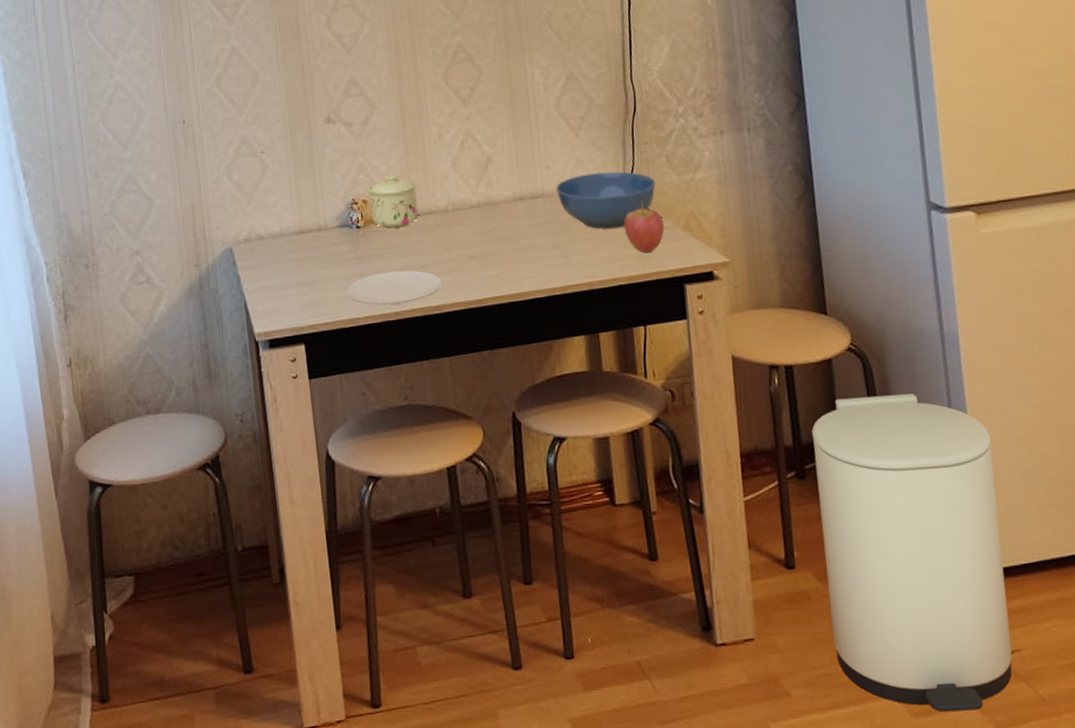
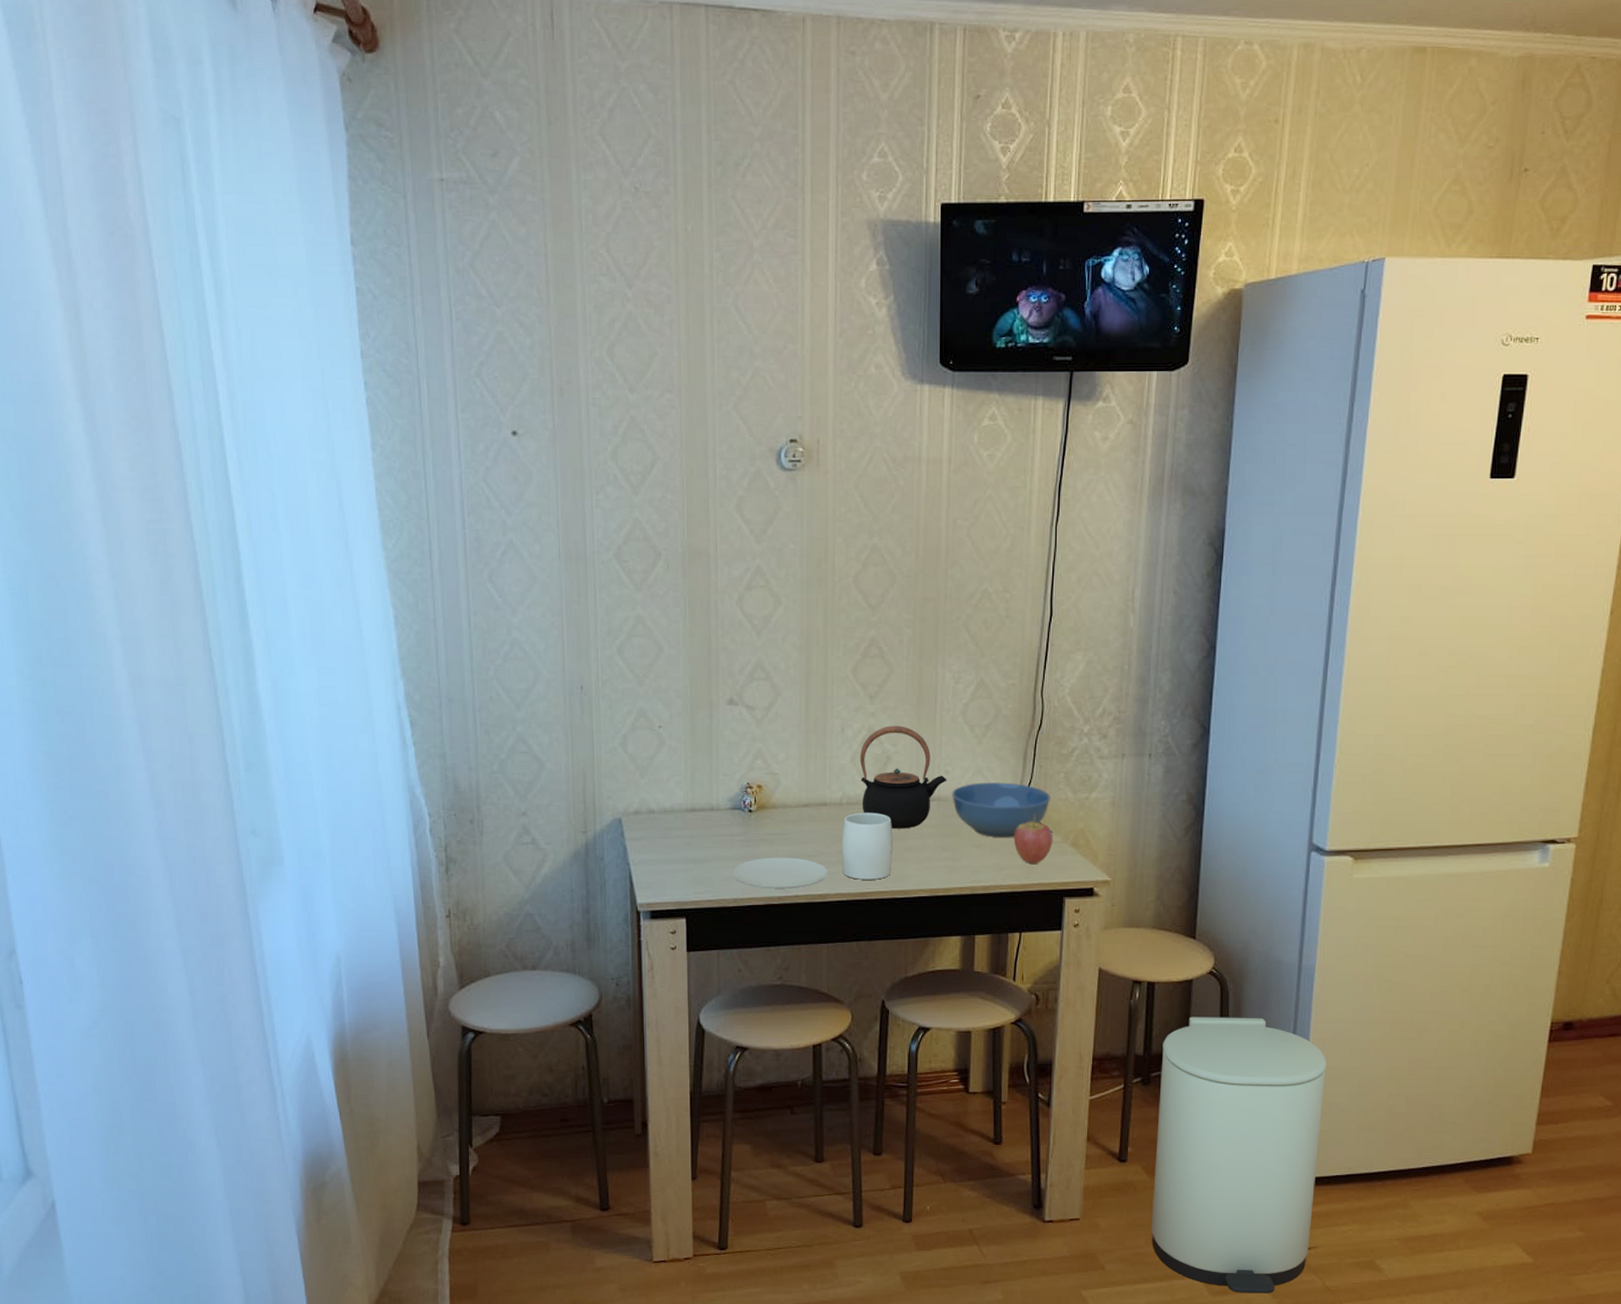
sugar bowl: present [367,173,419,229] -> none [763,762,815,816]
mug: none [451,216,506,287] -> present [841,812,893,880]
teapot: none [460,126,550,231] -> present [860,726,947,829]

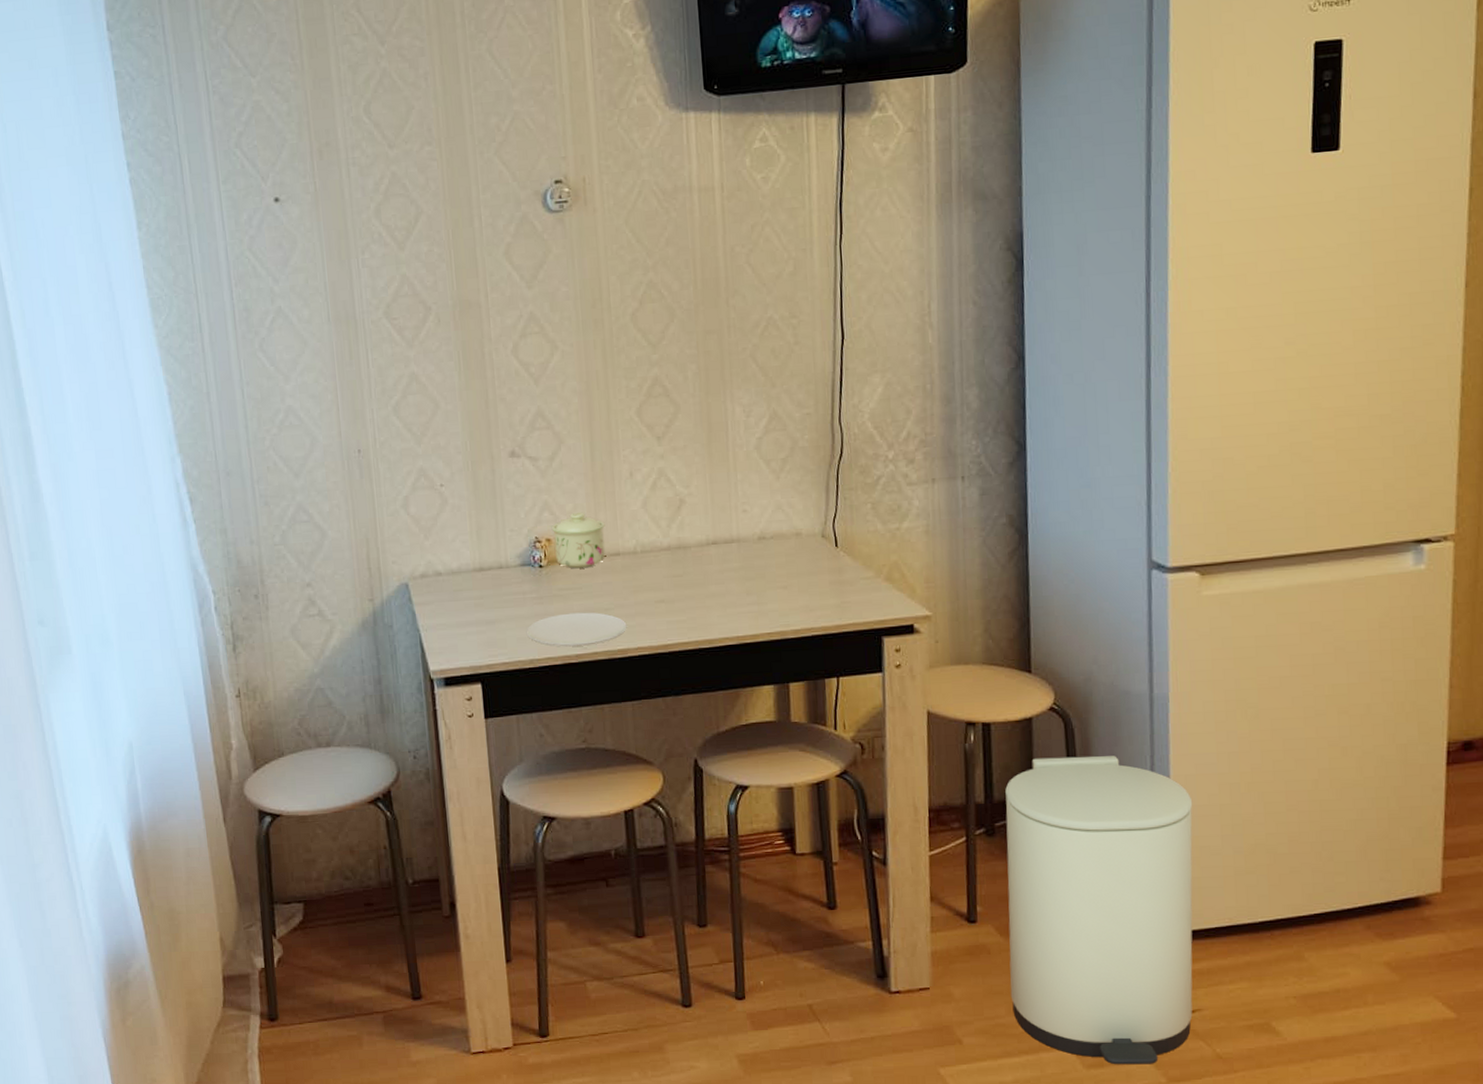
sugar bowl: none [763,762,815,816] -> present [551,512,605,569]
mug: present [841,812,893,880] -> none [638,559,694,632]
teapot: present [860,726,947,829] -> none [651,466,746,575]
bowl: present [951,782,1051,837] -> none [751,518,859,577]
fruit: present [1013,814,1053,864] -> none [821,549,865,603]

